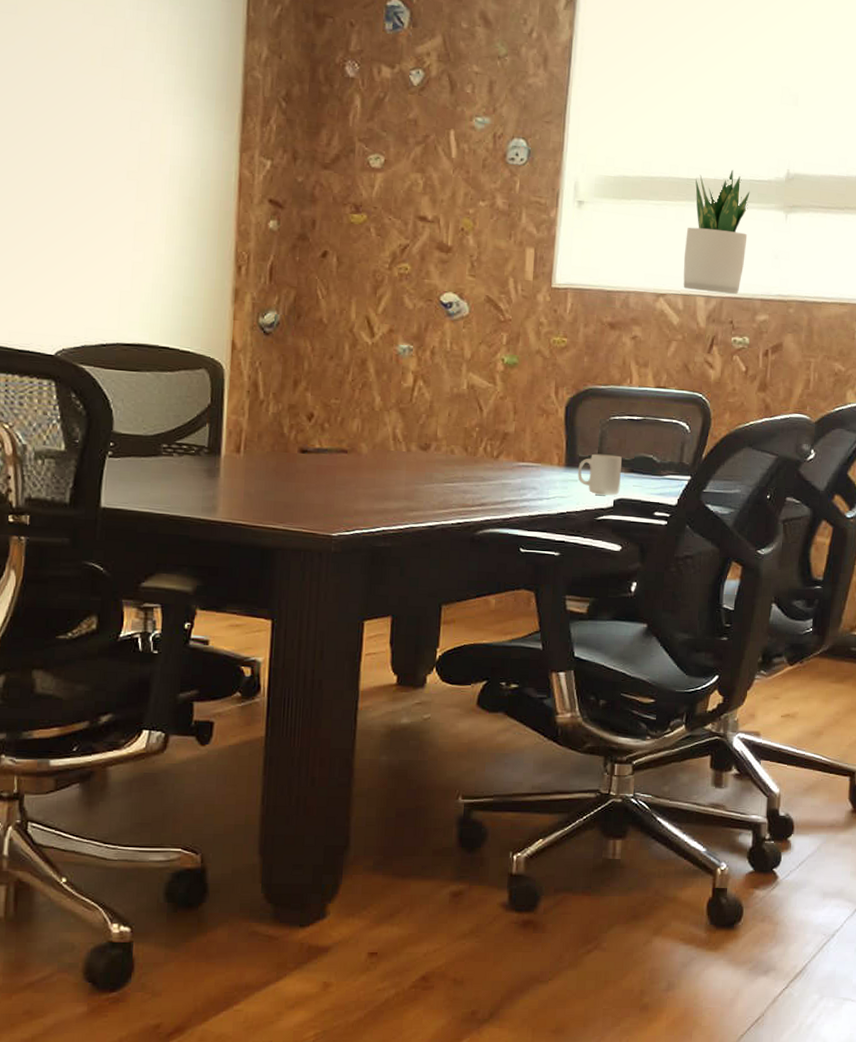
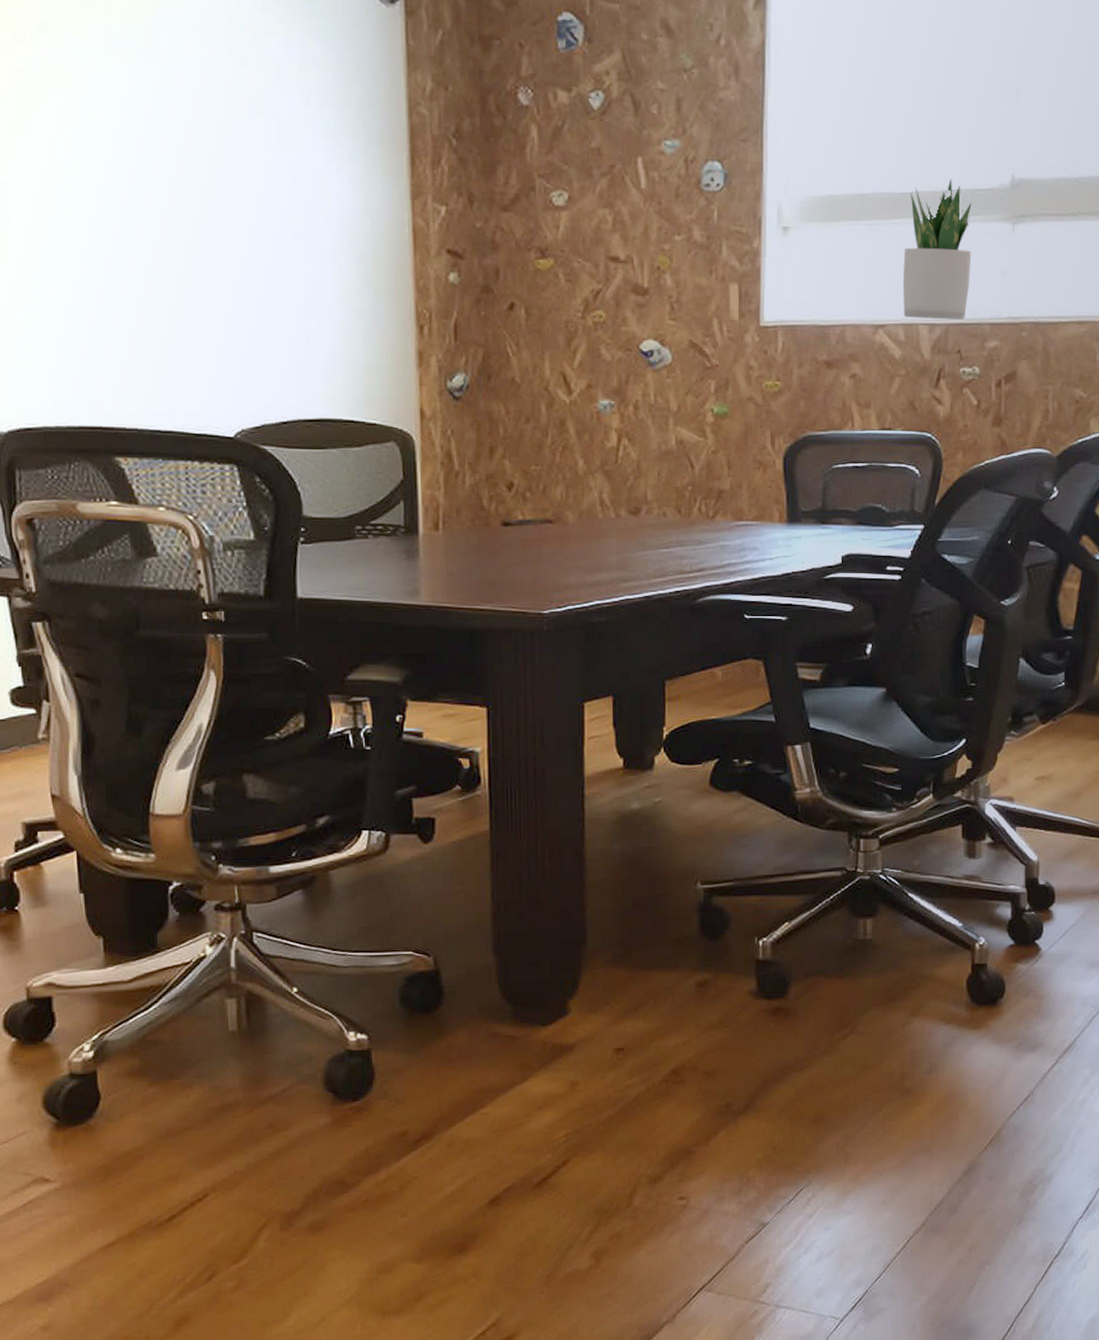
cup: present [578,453,622,496] -> none [801,507,848,551]

